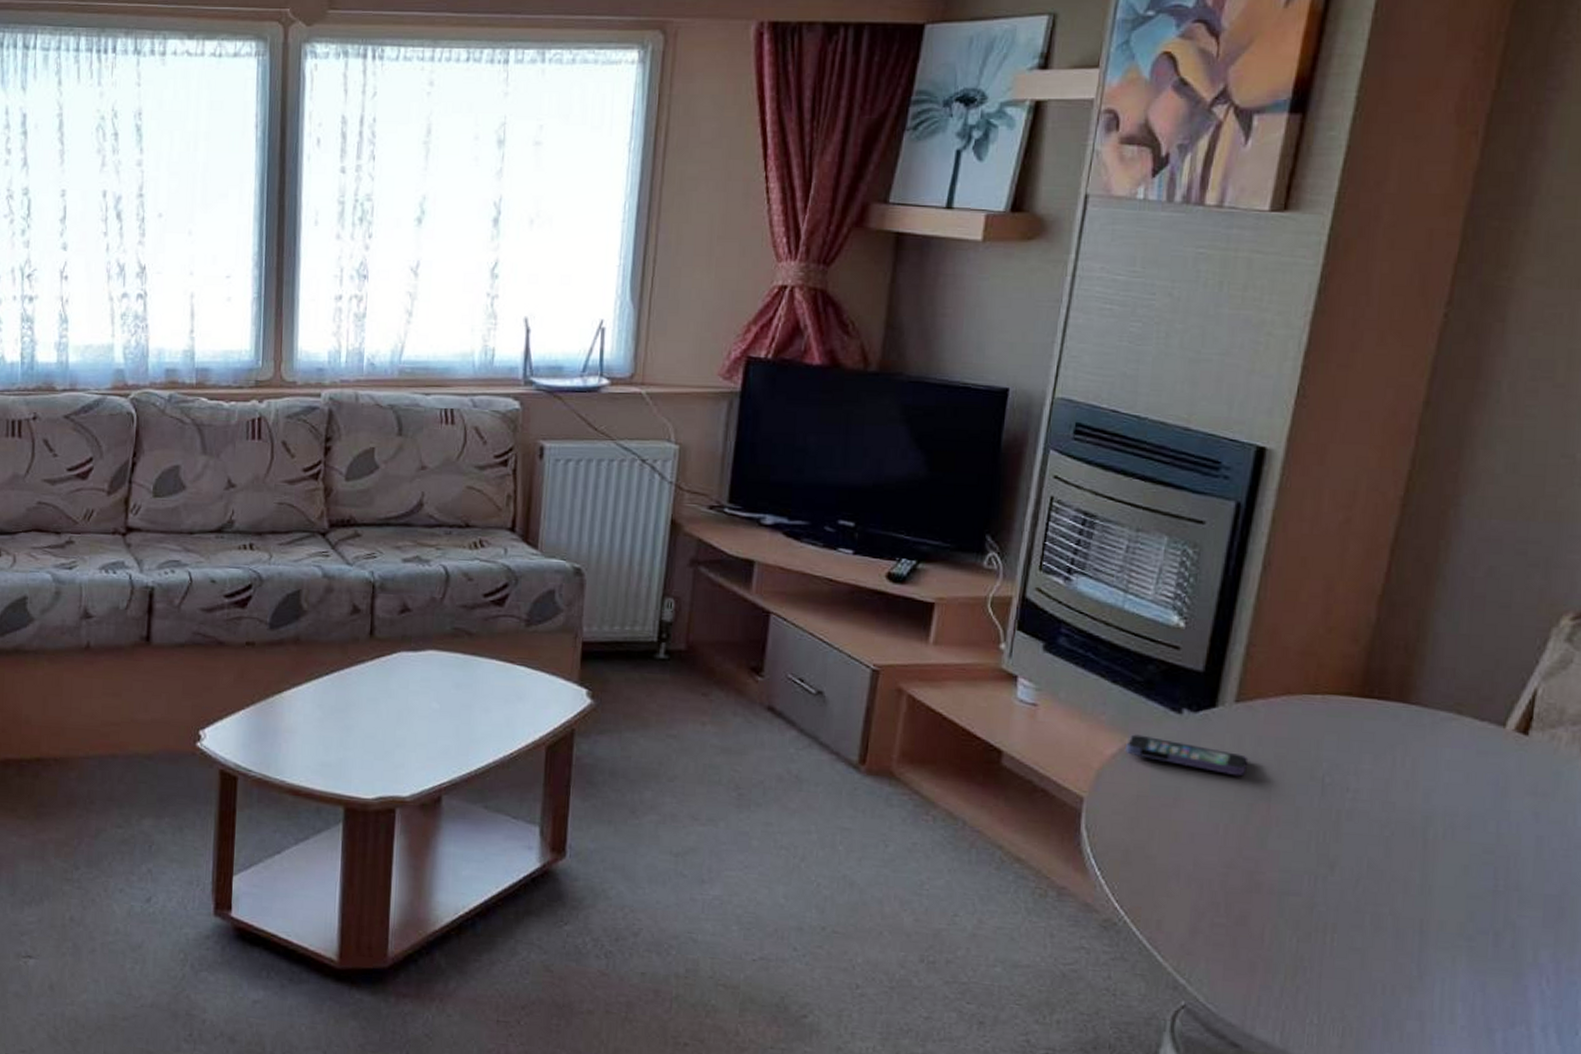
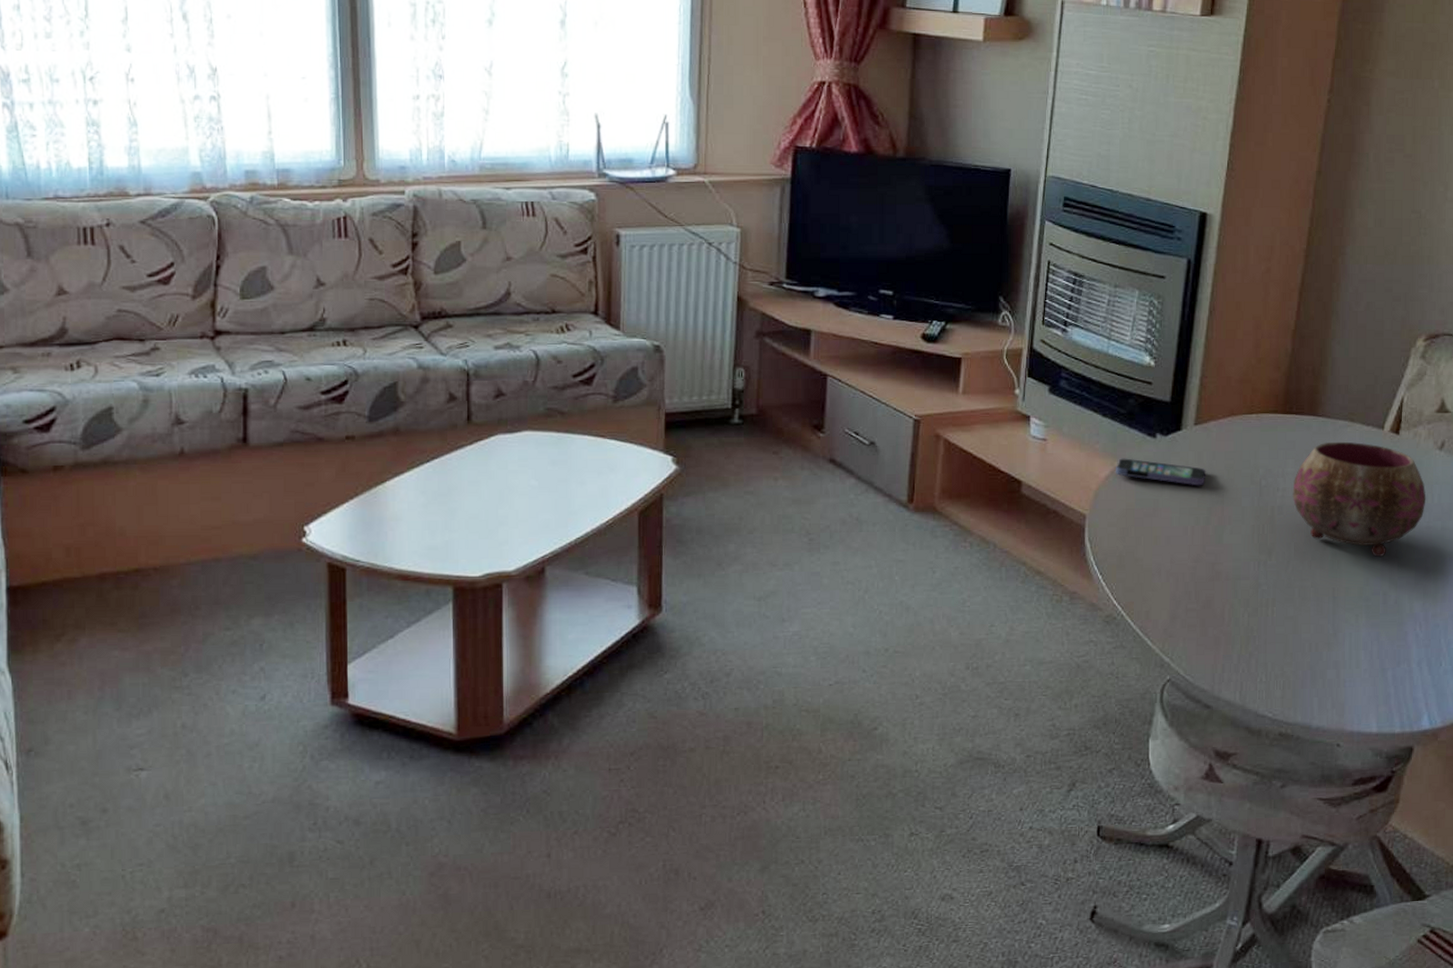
bowl: none [1368,737,1566,888] -> present [1292,441,1426,558]

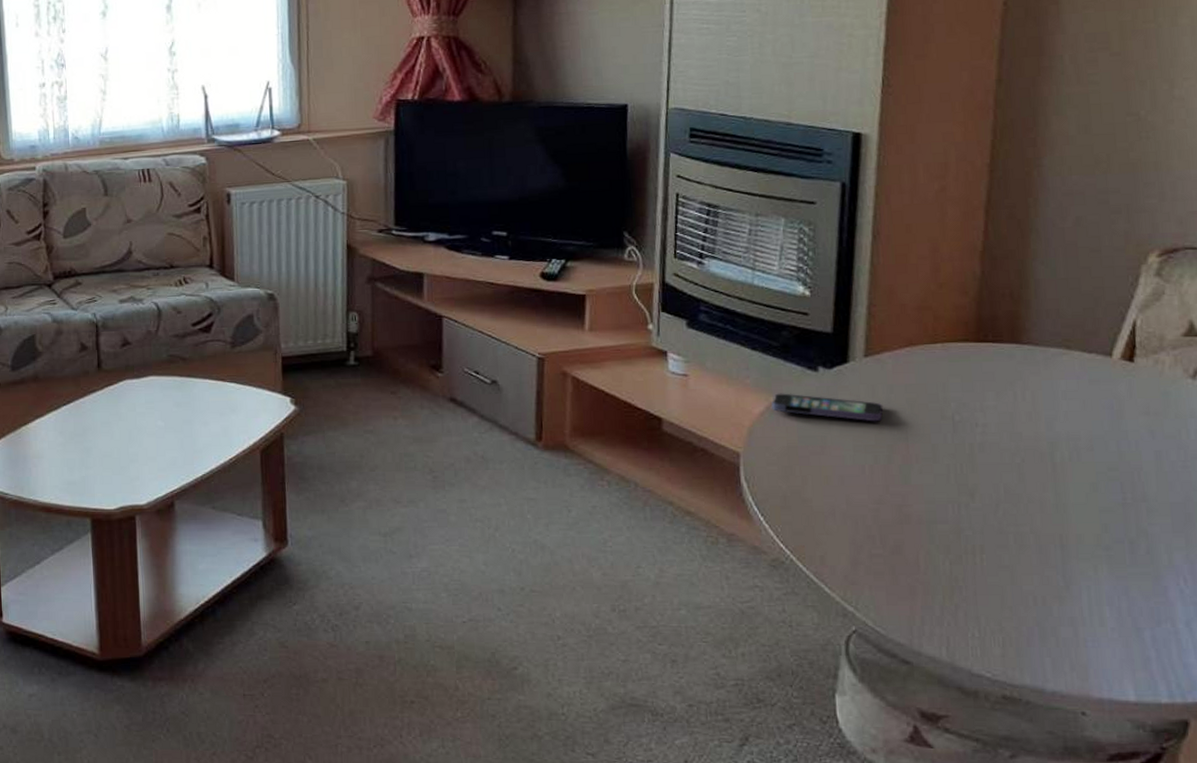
bowl: present [1292,441,1426,558] -> none [995,371,1179,501]

